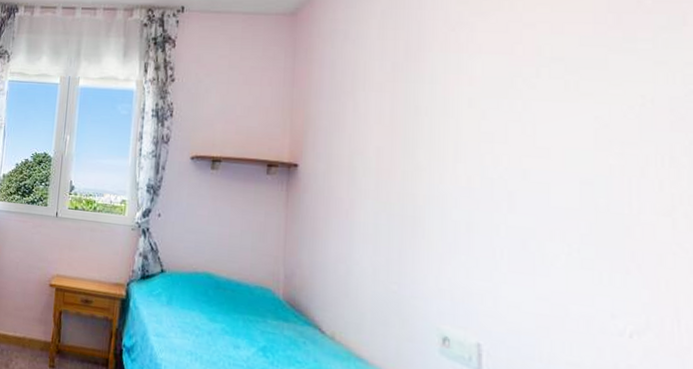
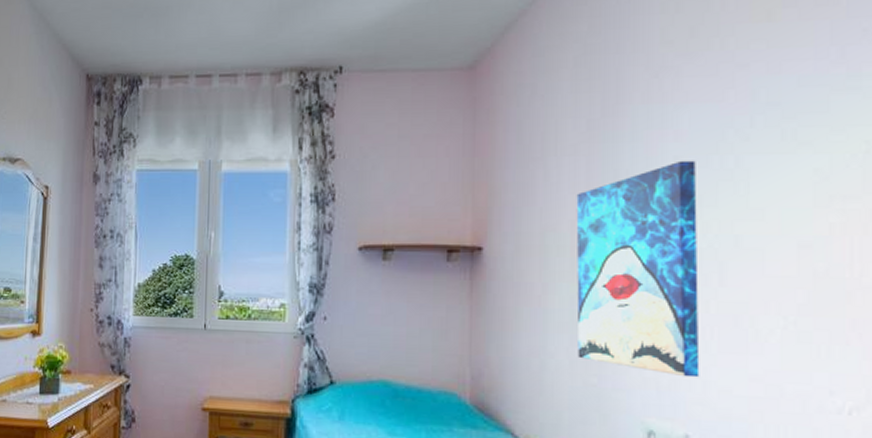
wall art: none [380,102,491,293] -> present [576,160,700,378]

